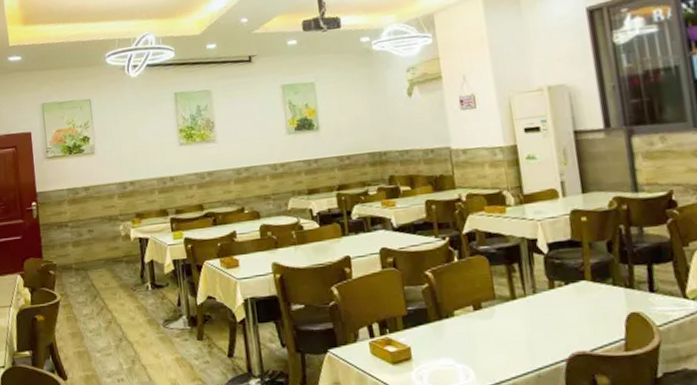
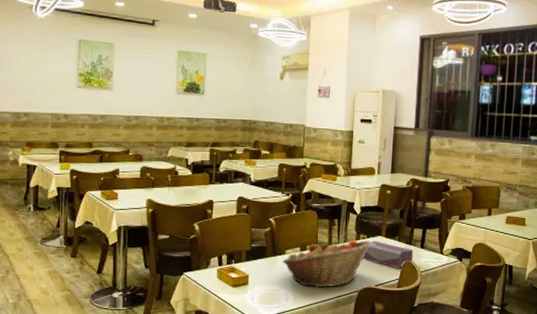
fruit basket: none [451,288,574,359] -> present [282,240,372,288]
tissue box: none [563,287,642,325] -> present [362,241,414,269]

